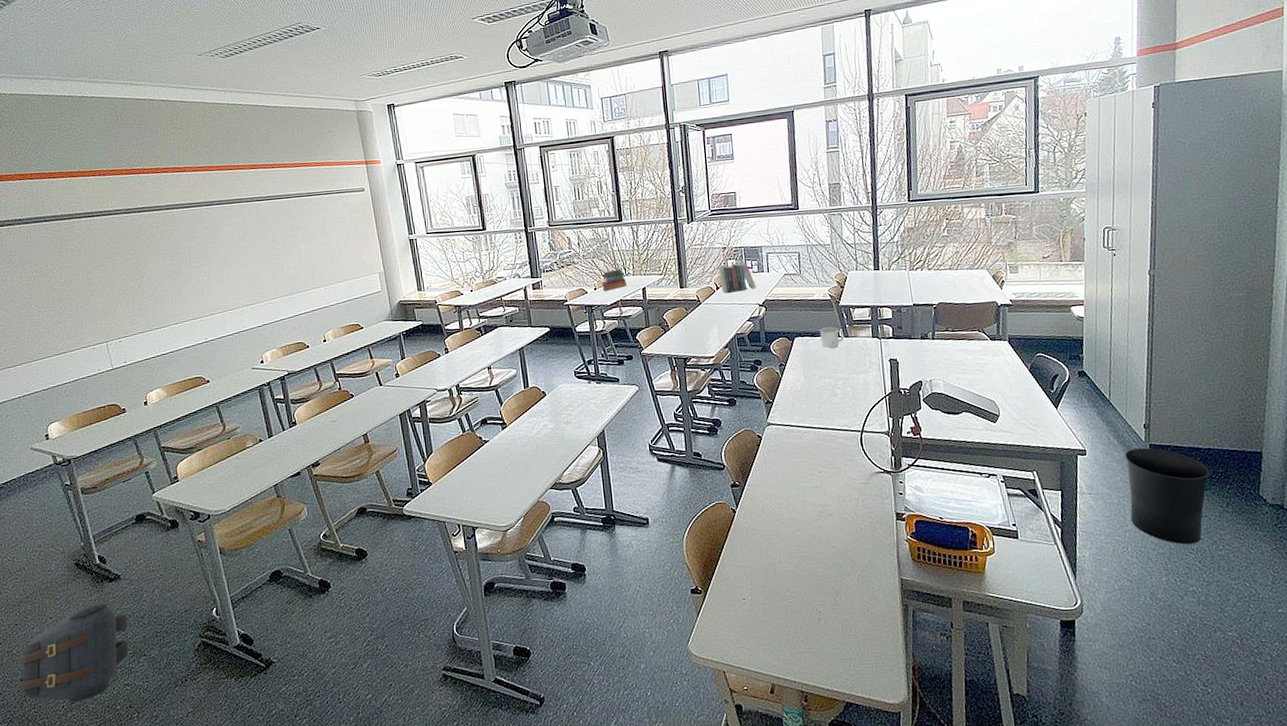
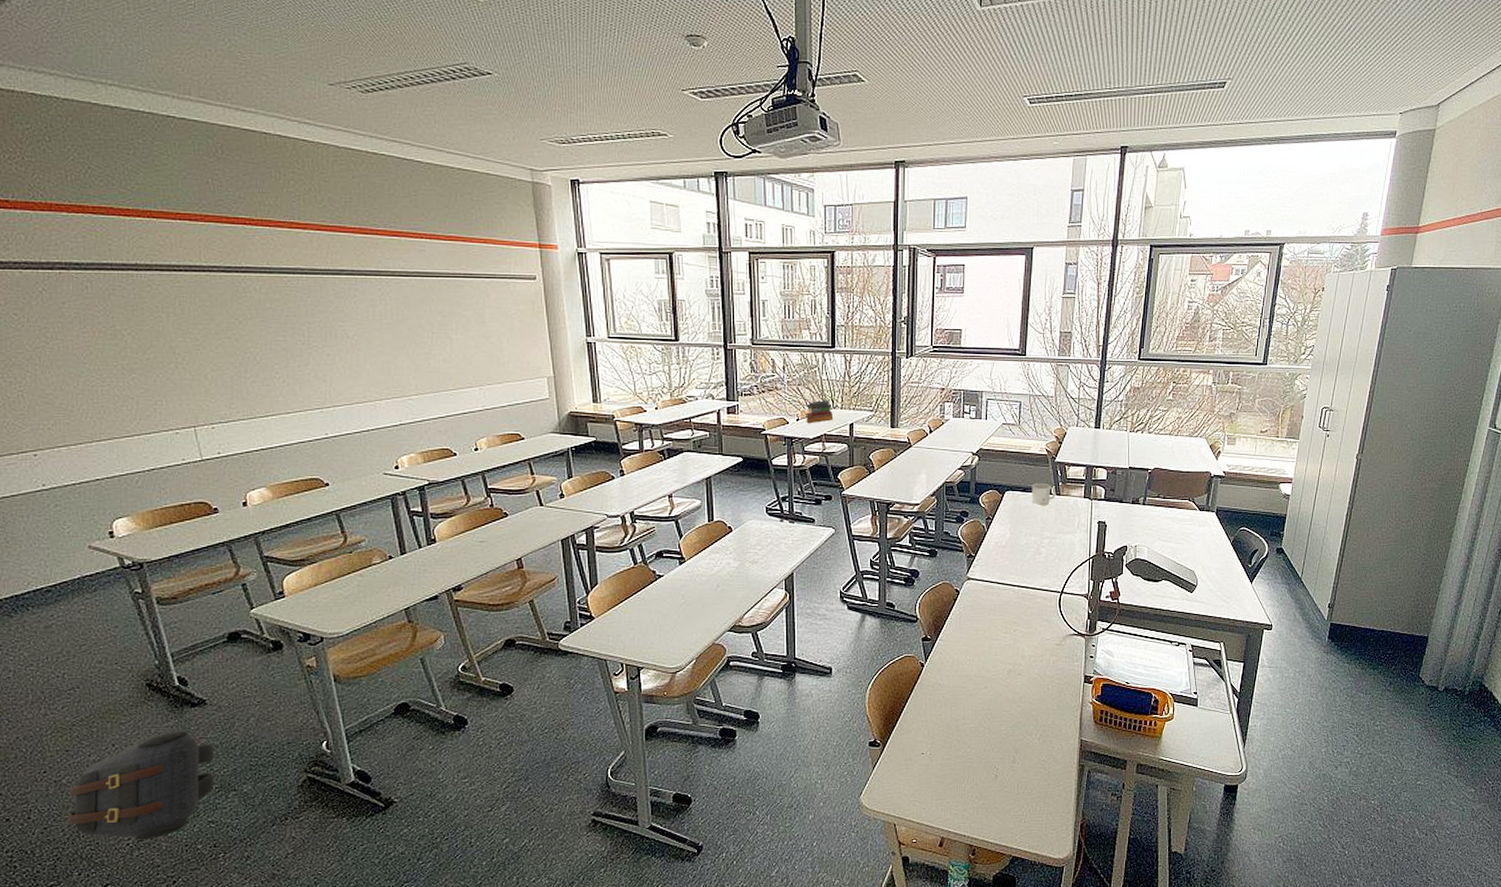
books: present [718,262,756,293] -> none [934,406,972,437]
waste bin: present [1125,448,1210,545] -> none [1302,626,1380,719]

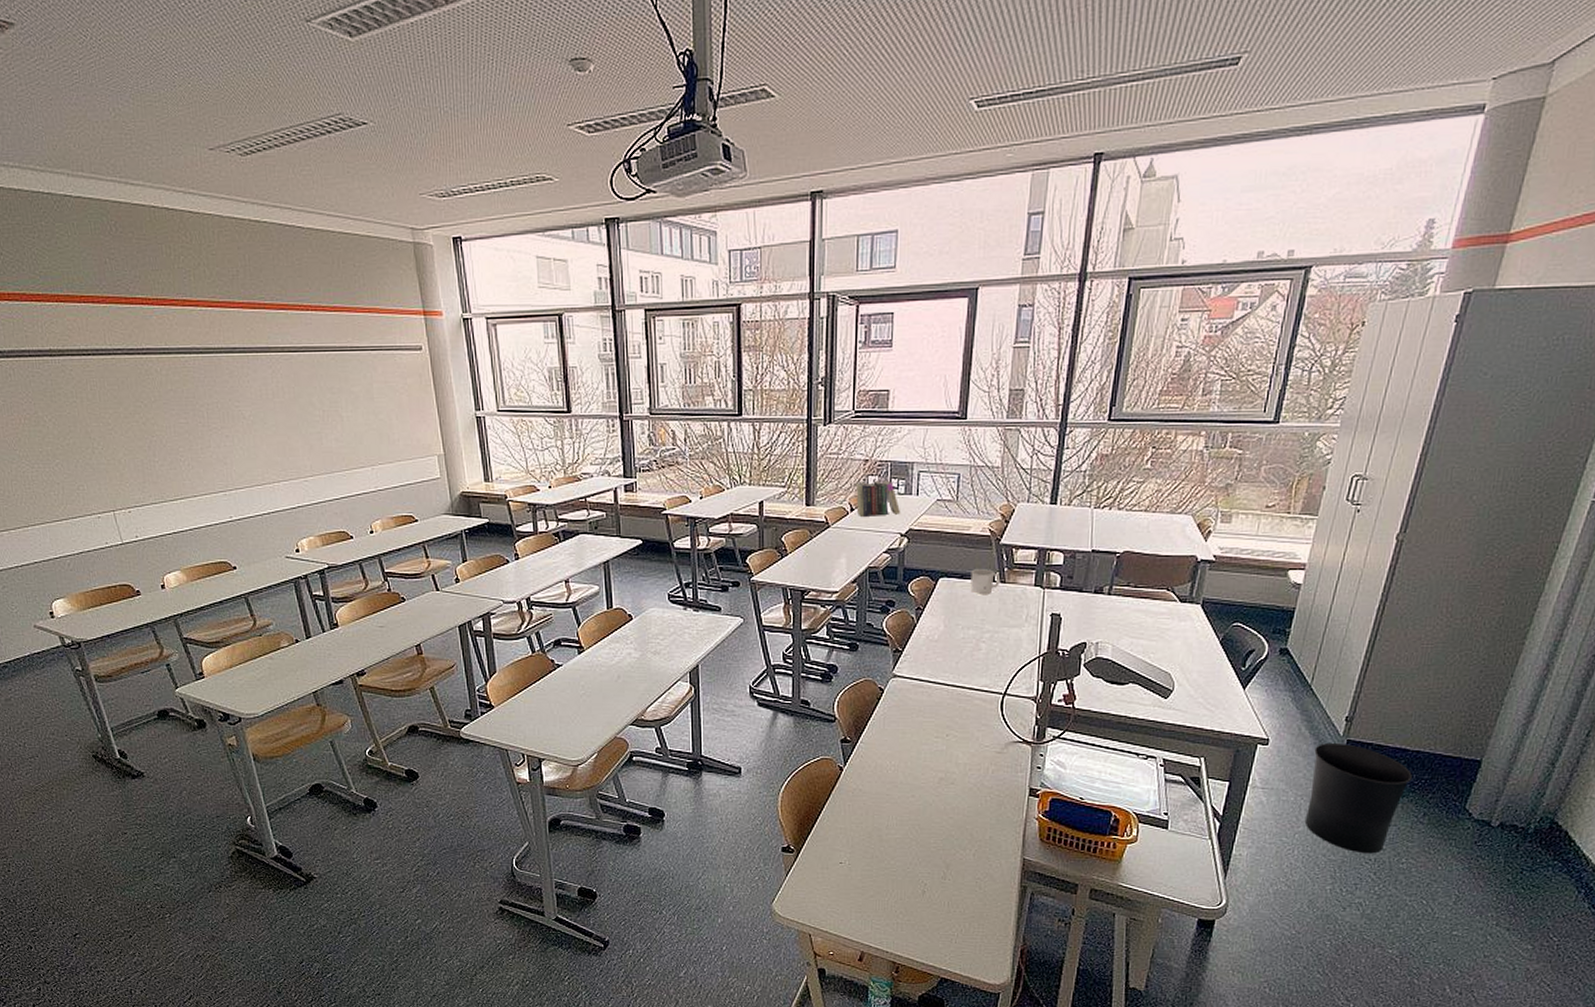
backpack: present [67,730,215,840] -> none [38,799,157,897]
books: present [806,399,834,423] -> none [710,474,741,501]
books: none [934,406,972,437] -> present [856,480,900,516]
waste bin: none [1302,626,1380,719] -> present [1304,743,1412,854]

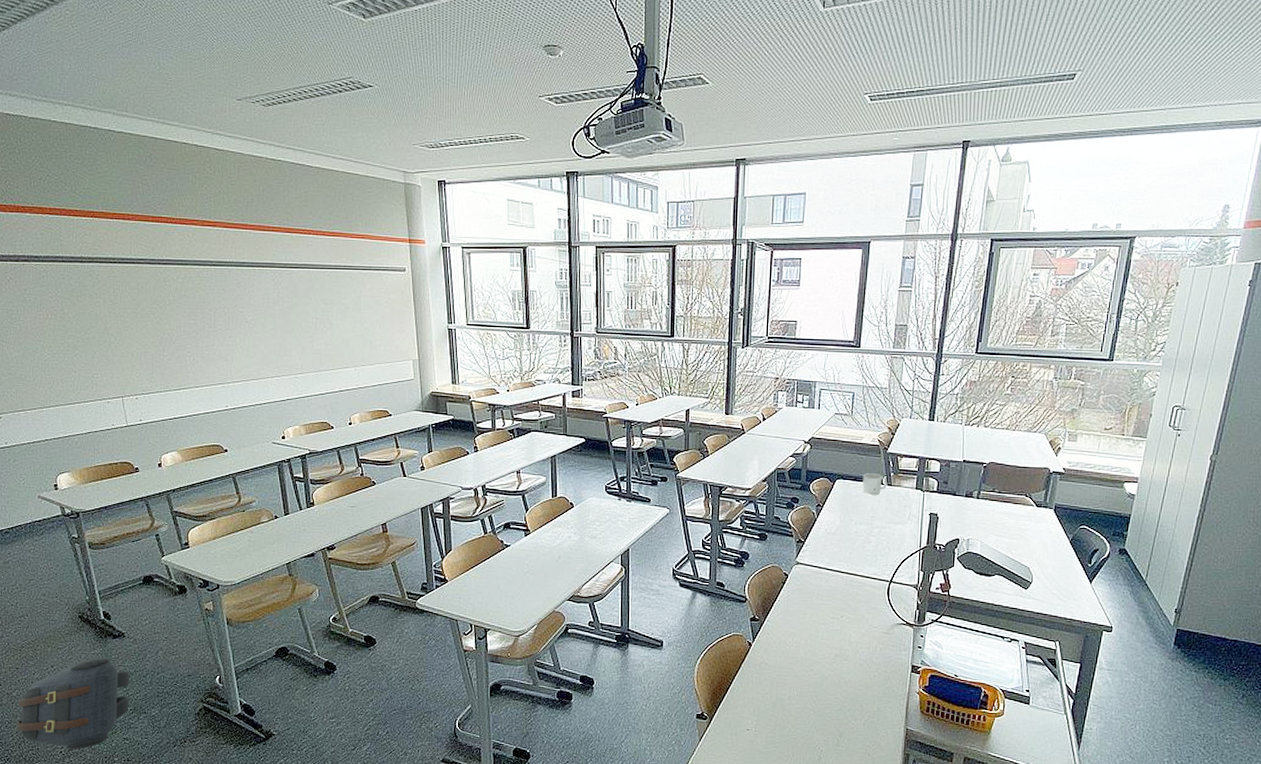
backpack: none [38,799,157,897] -> present [16,657,130,750]
books: present [856,480,900,516] -> none [768,395,804,426]
waste bin: present [1304,743,1412,854] -> none [1144,632,1232,730]

